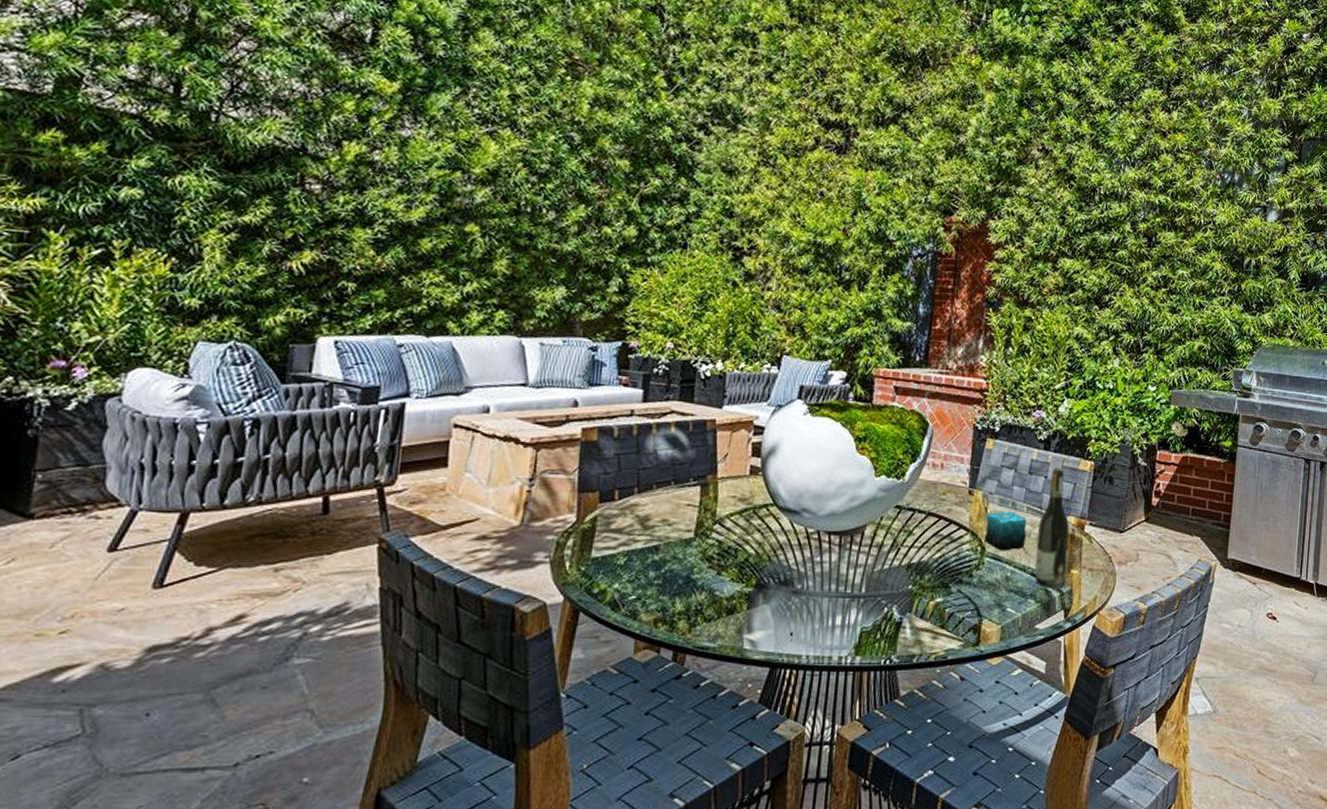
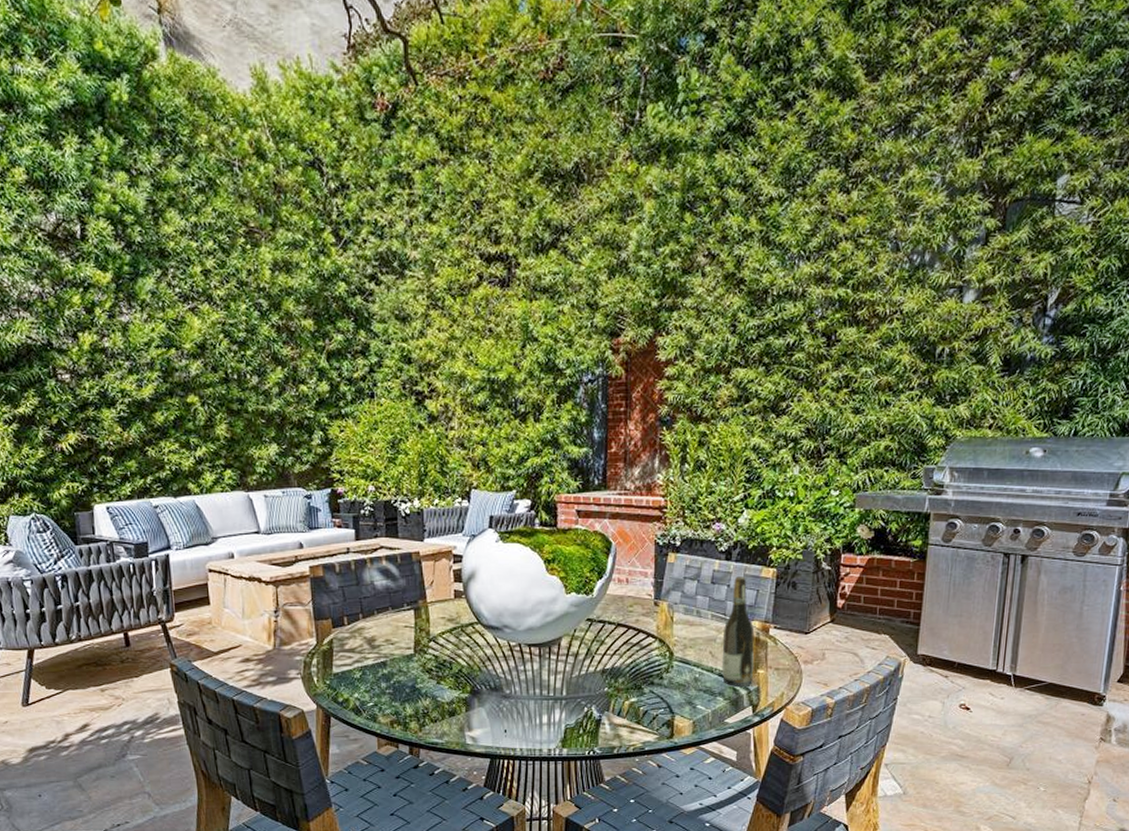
candle: present [984,511,1027,551] -> none [671,619,712,655]

